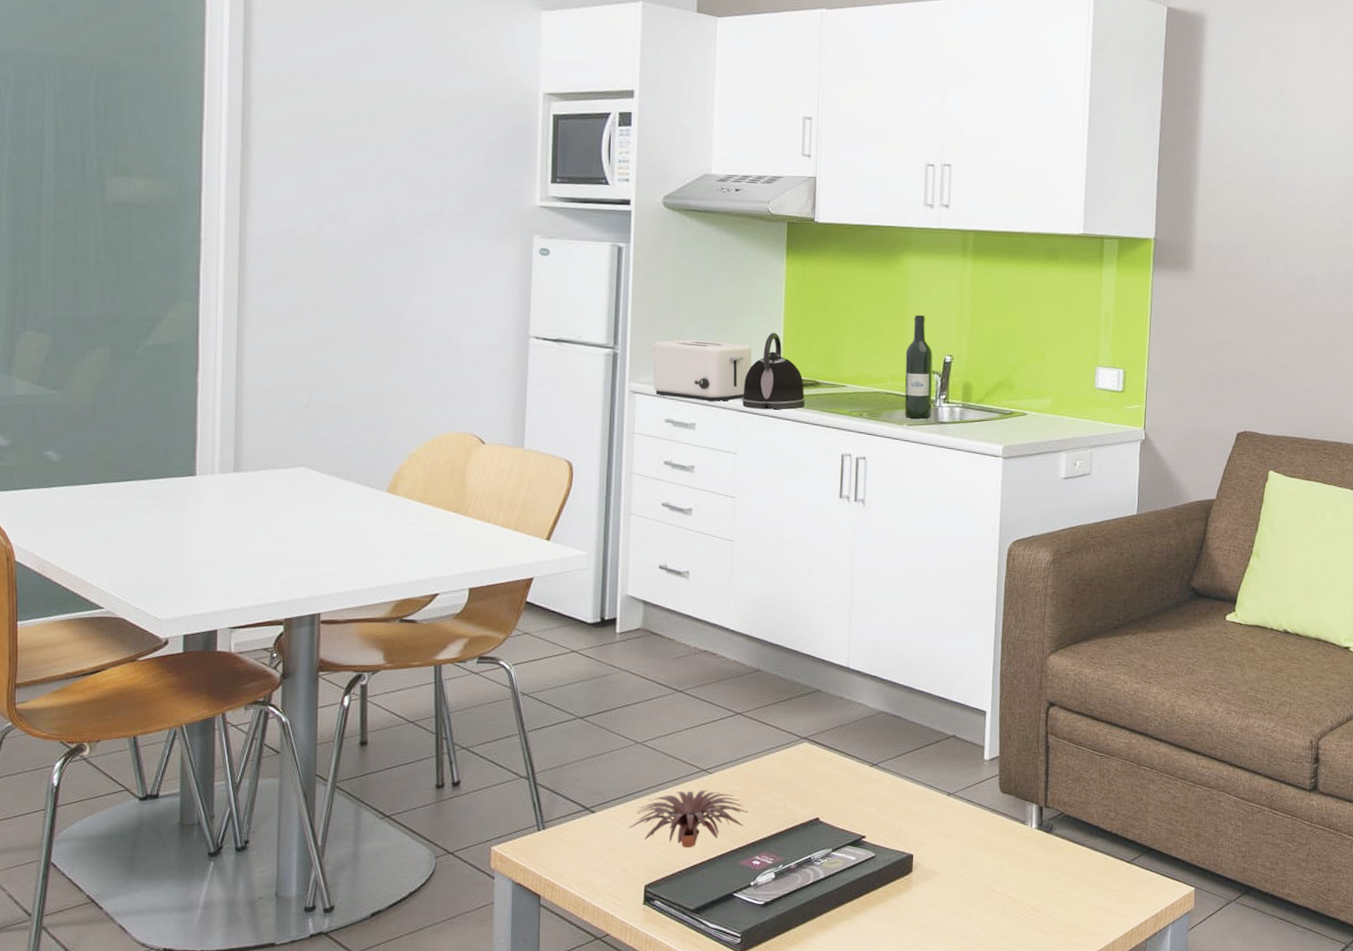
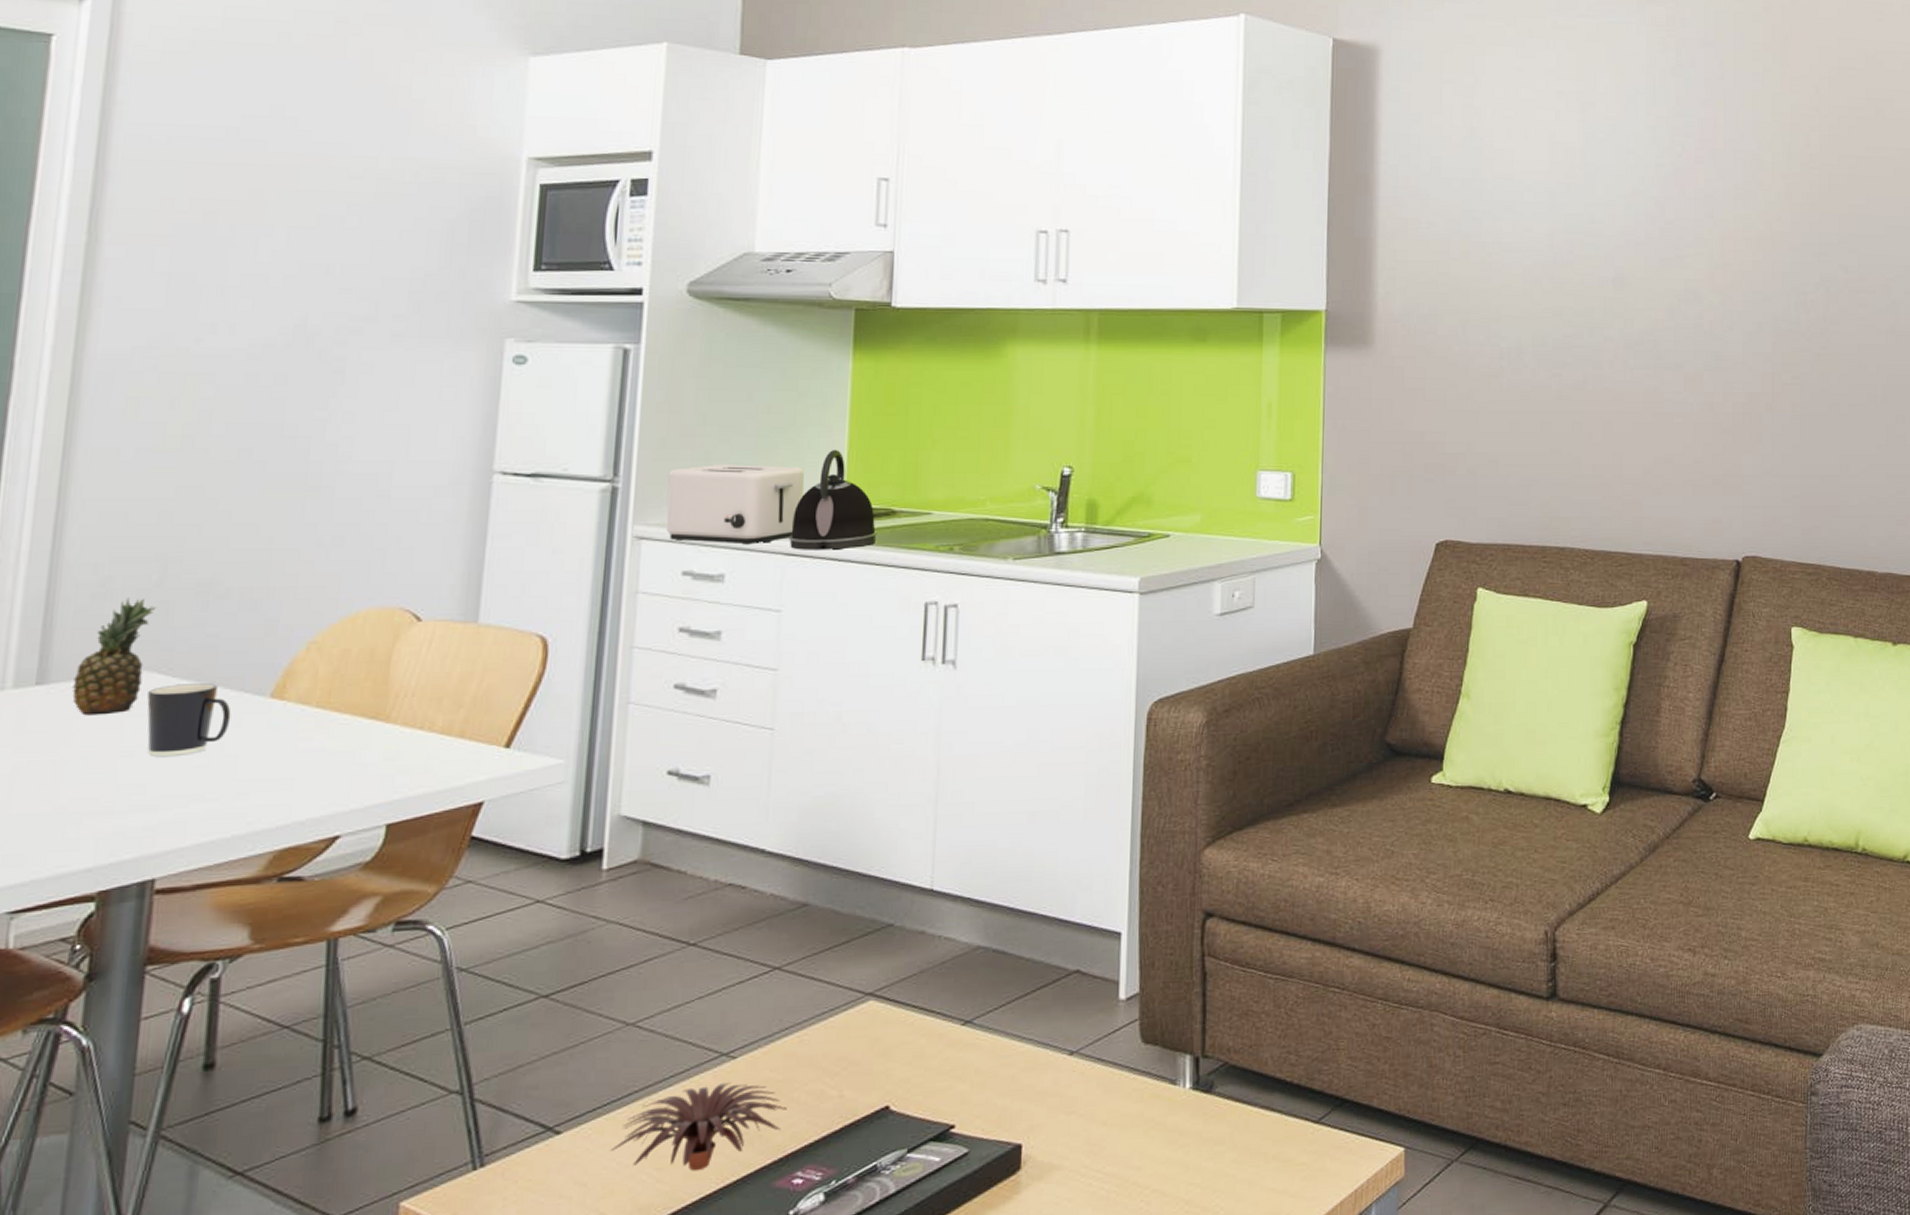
fruit: none [258,414,308,497] -> present [72,598,157,716]
mug: none [306,478,362,530] -> present [146,683,231,758]
wine bottle: present [904,314,933,419] -> none [1009,417,1047,550]

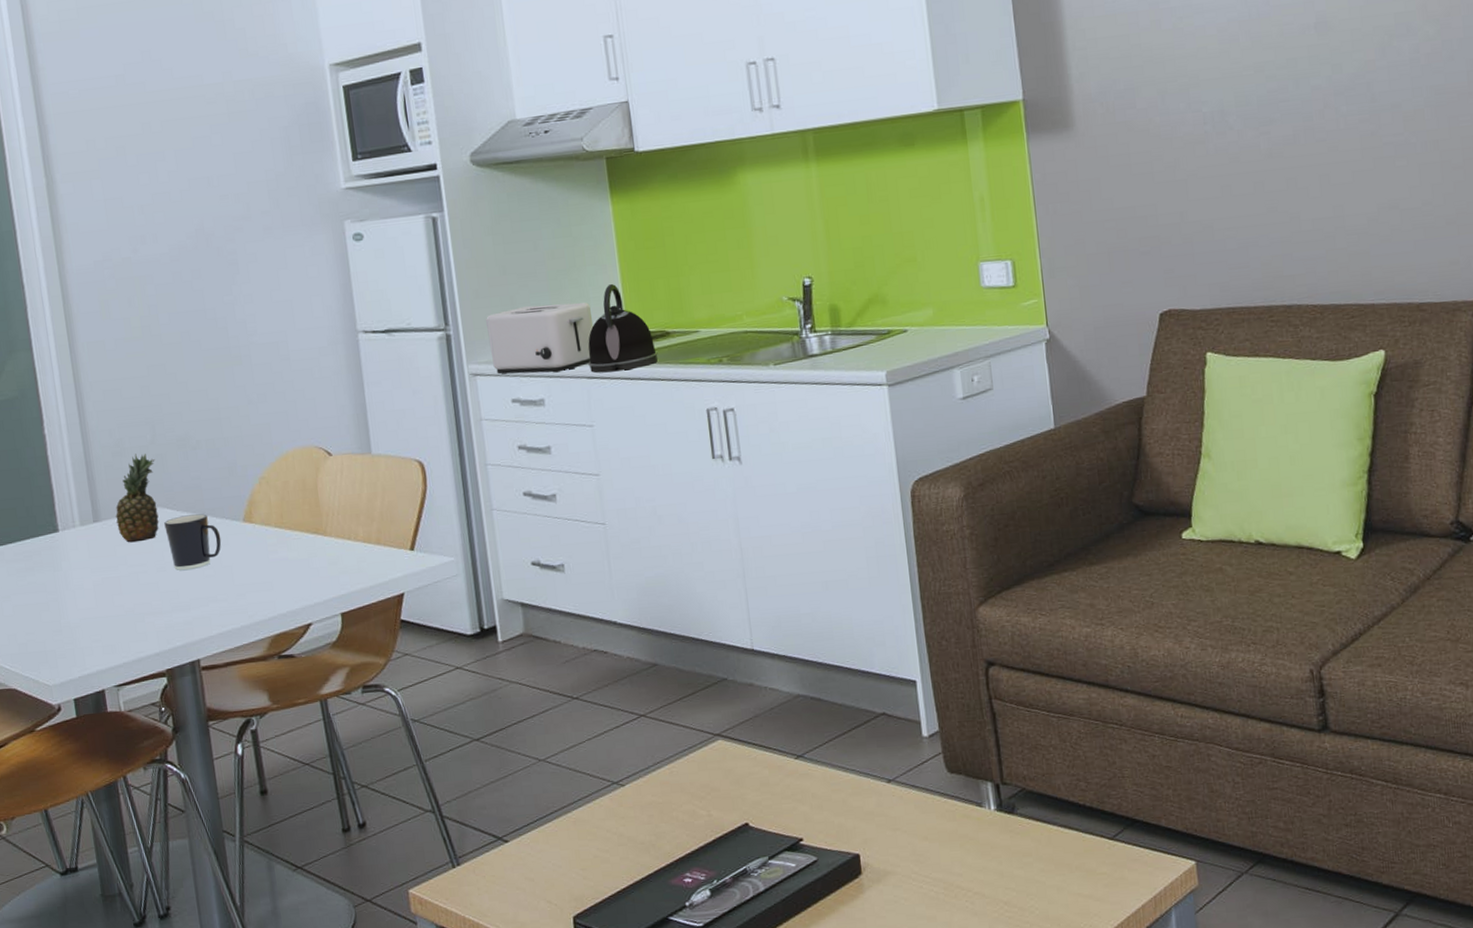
plant: present [610,1083,787,1171] -> none [546,804,670,871]

